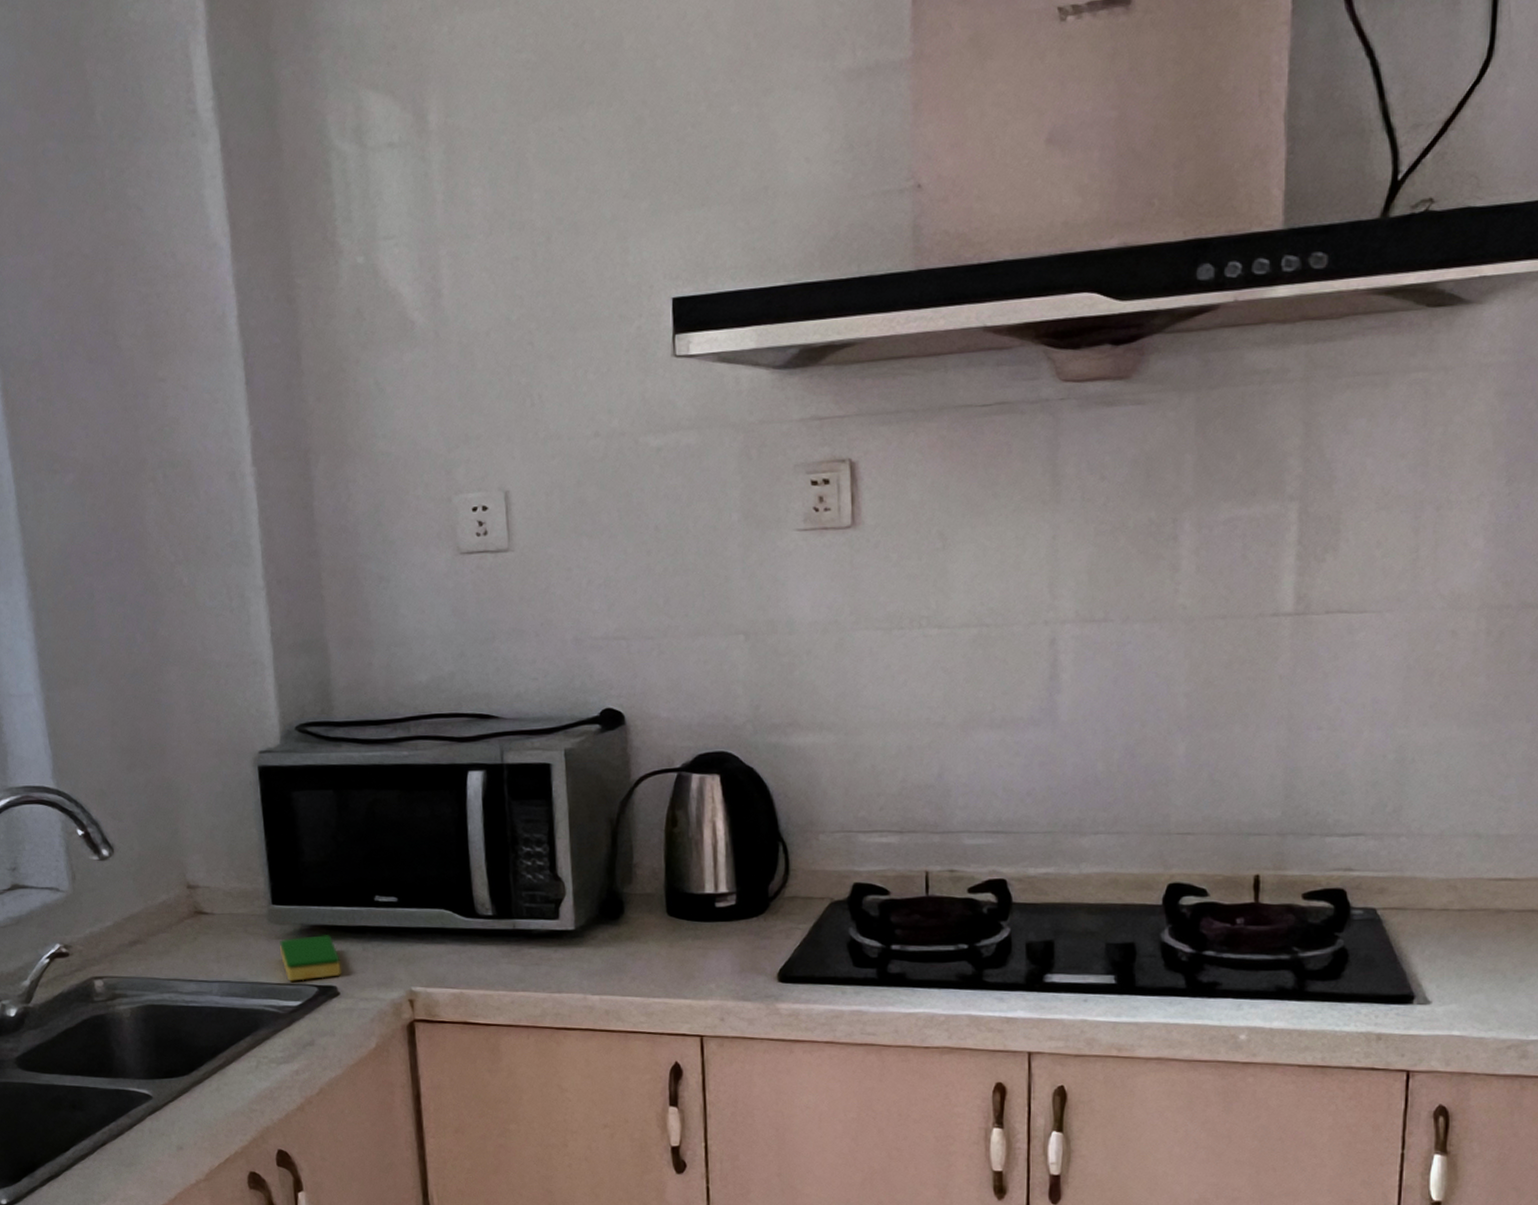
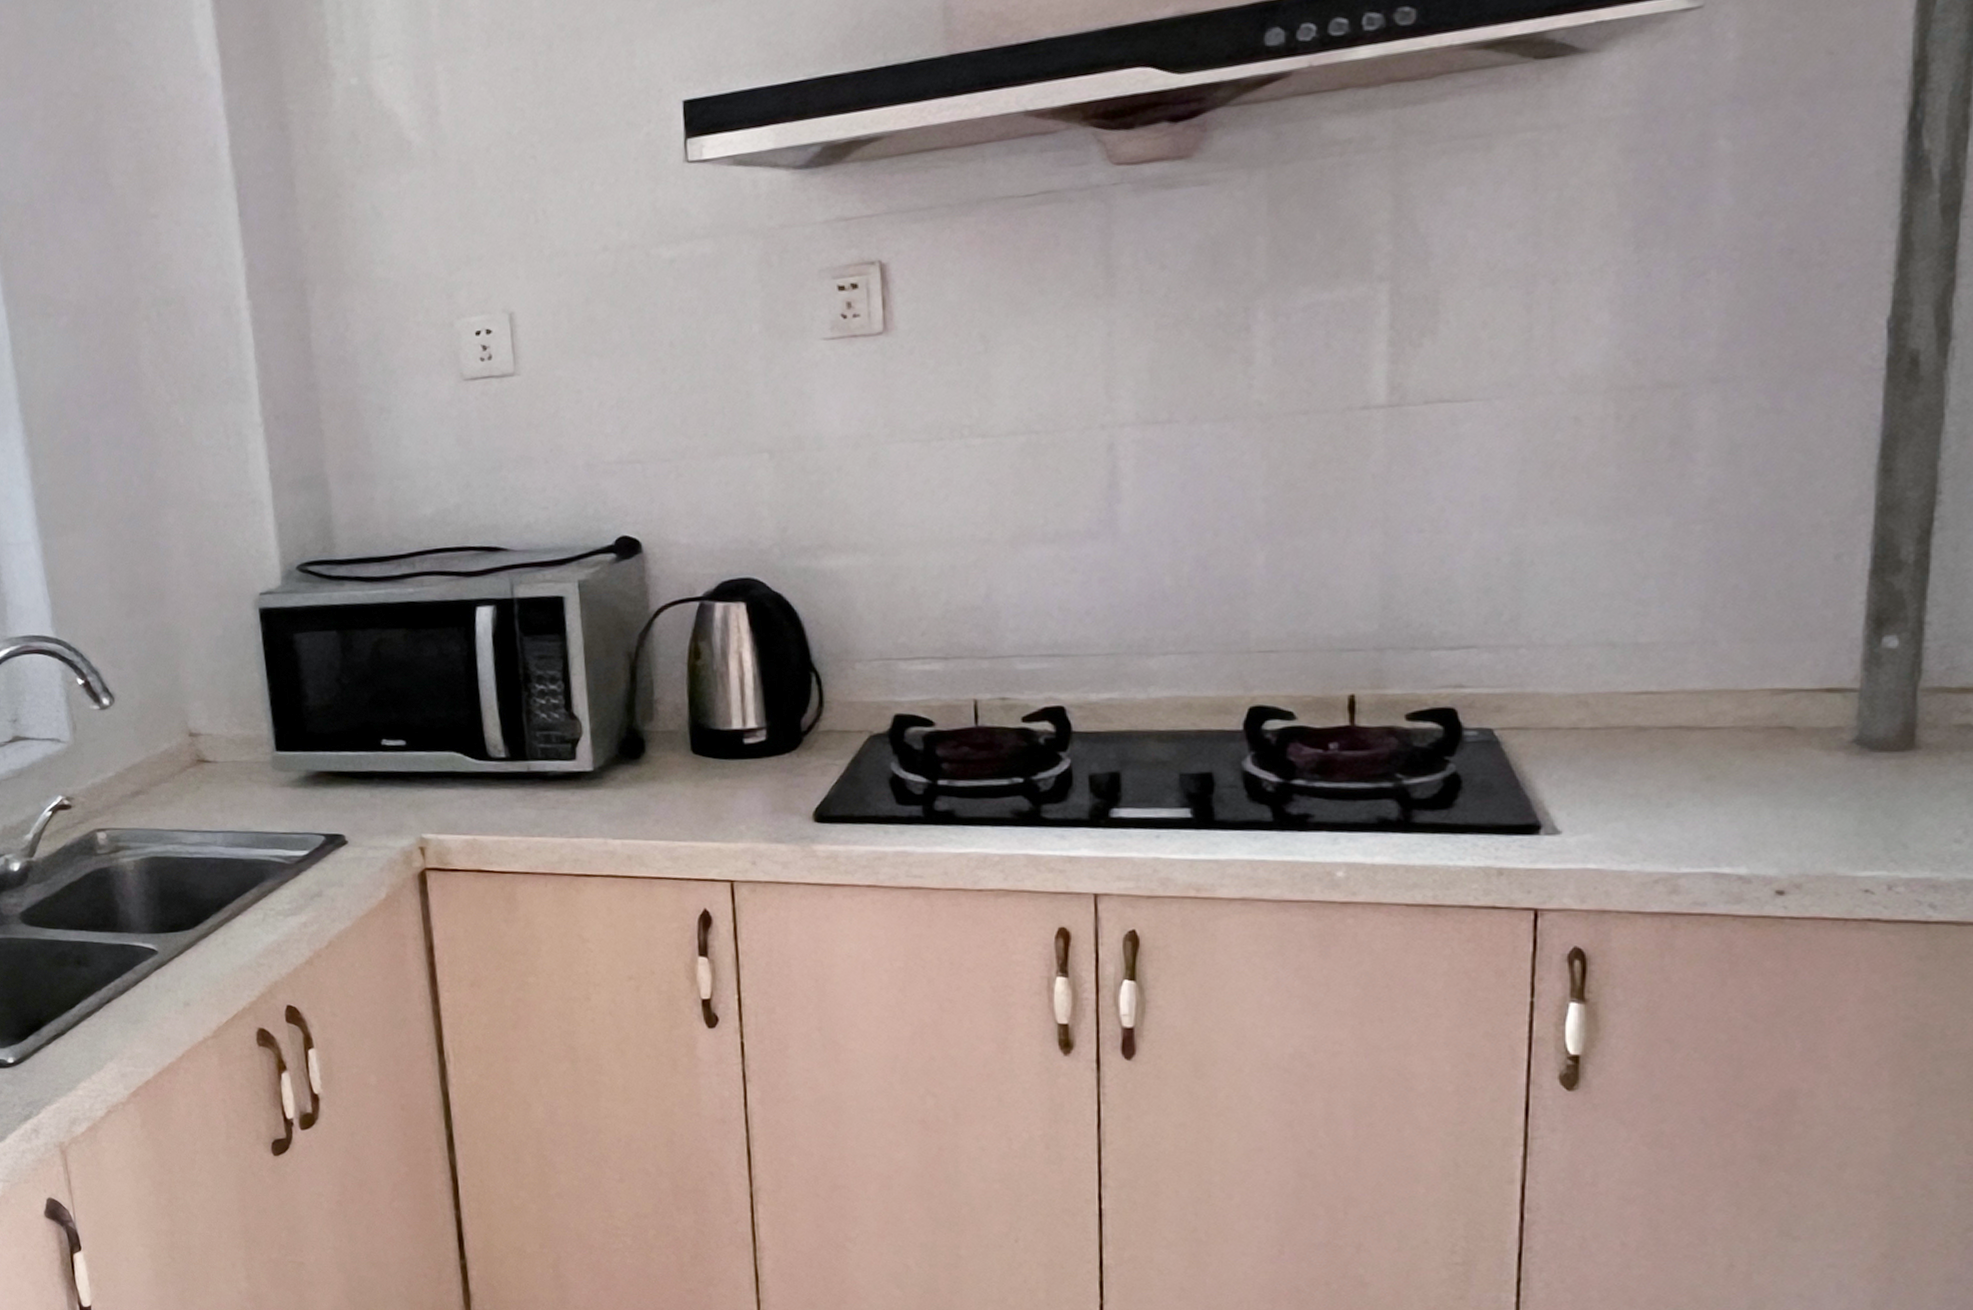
dish sponge: present [280,935,342,982] -> none [284,781,349,831]

